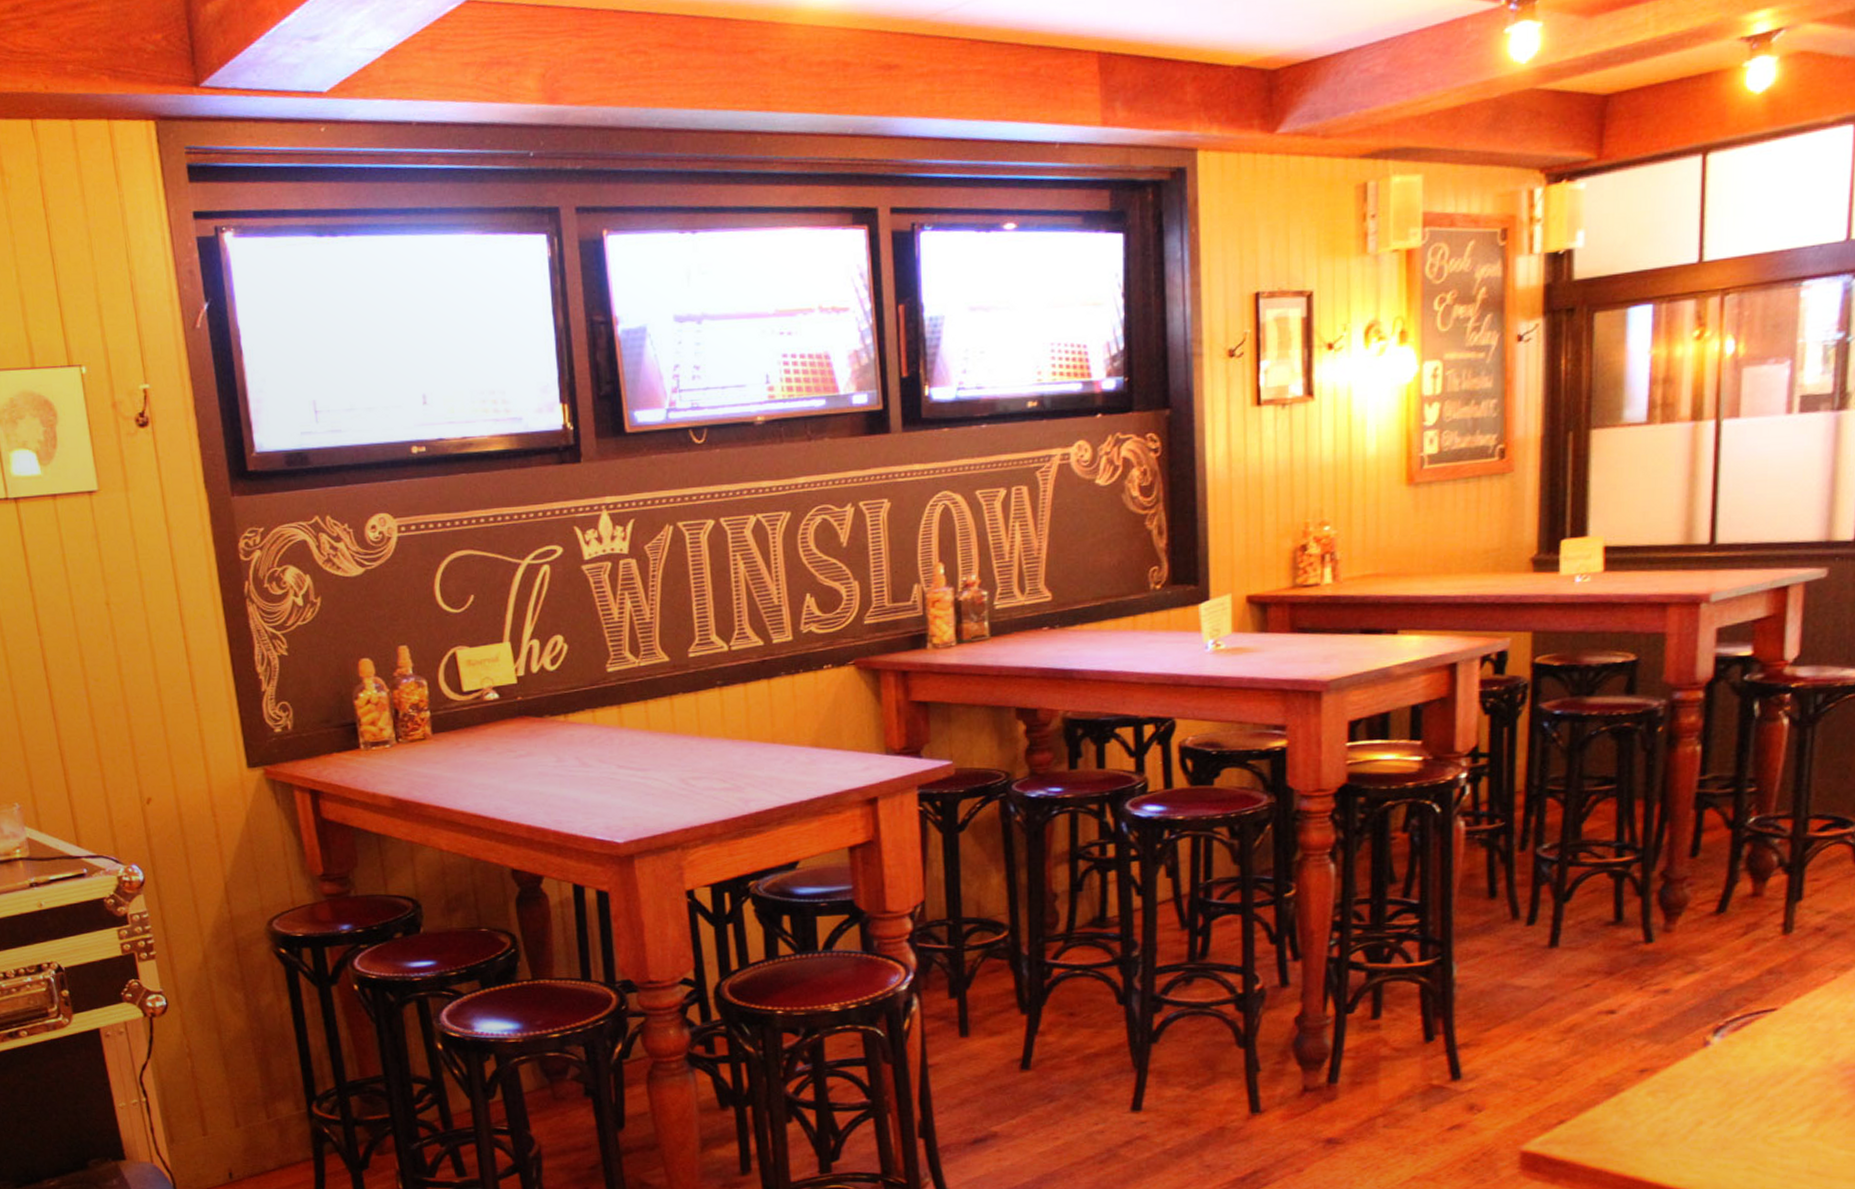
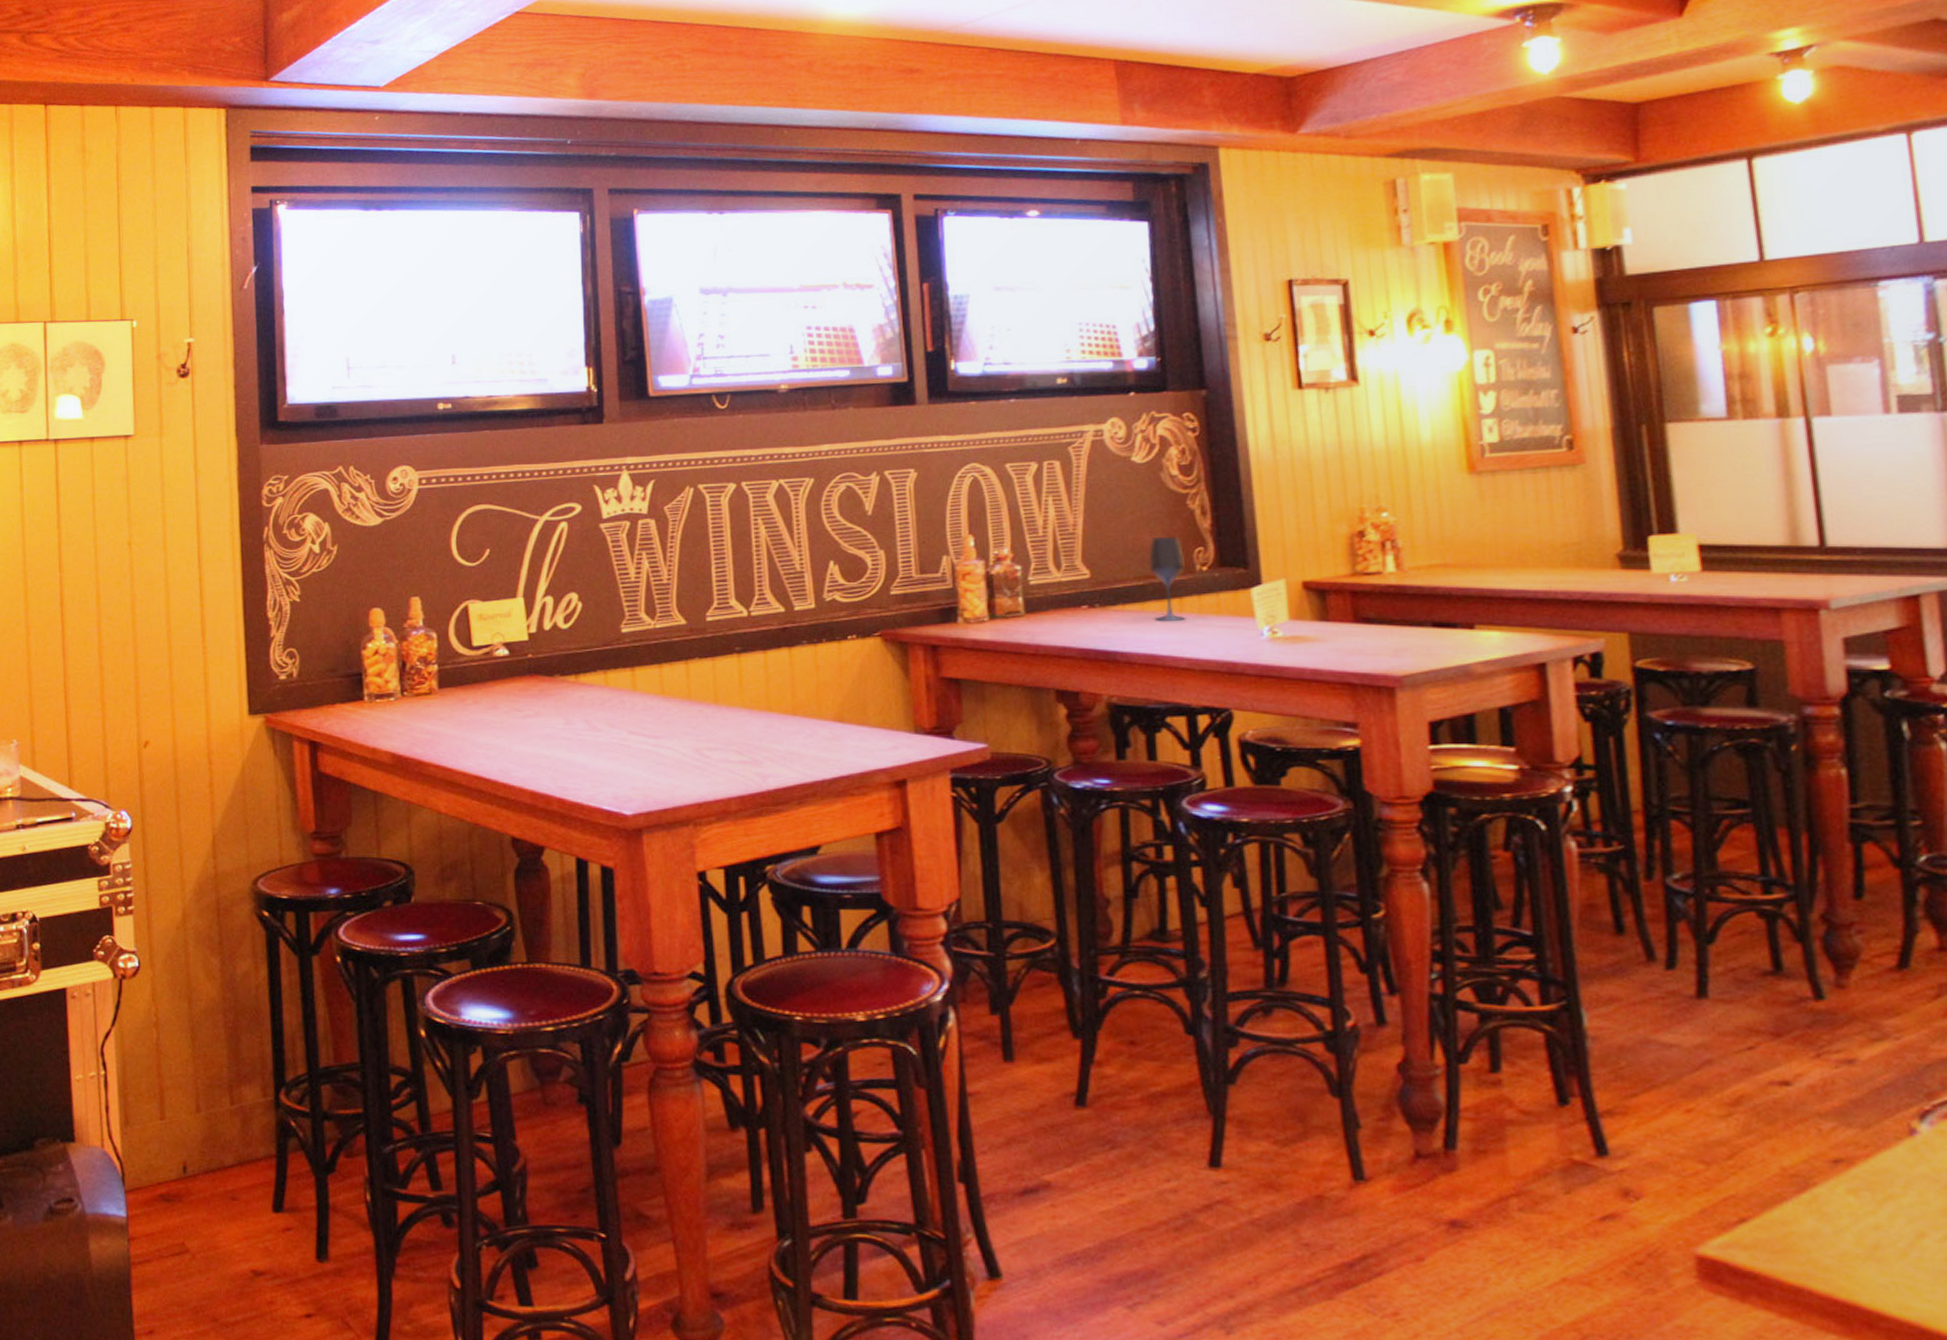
wineglass: none [1106,558,1140,640] -> present [1147,537,1185,622]

